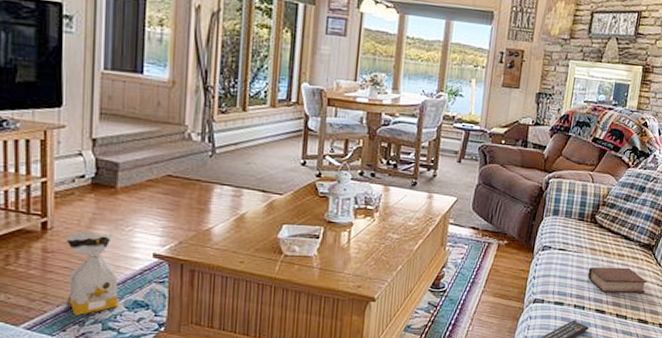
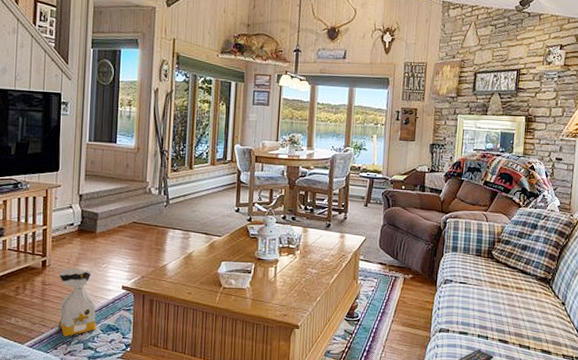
book: present [587,267,647,293] -> none [488,299,546,325]

